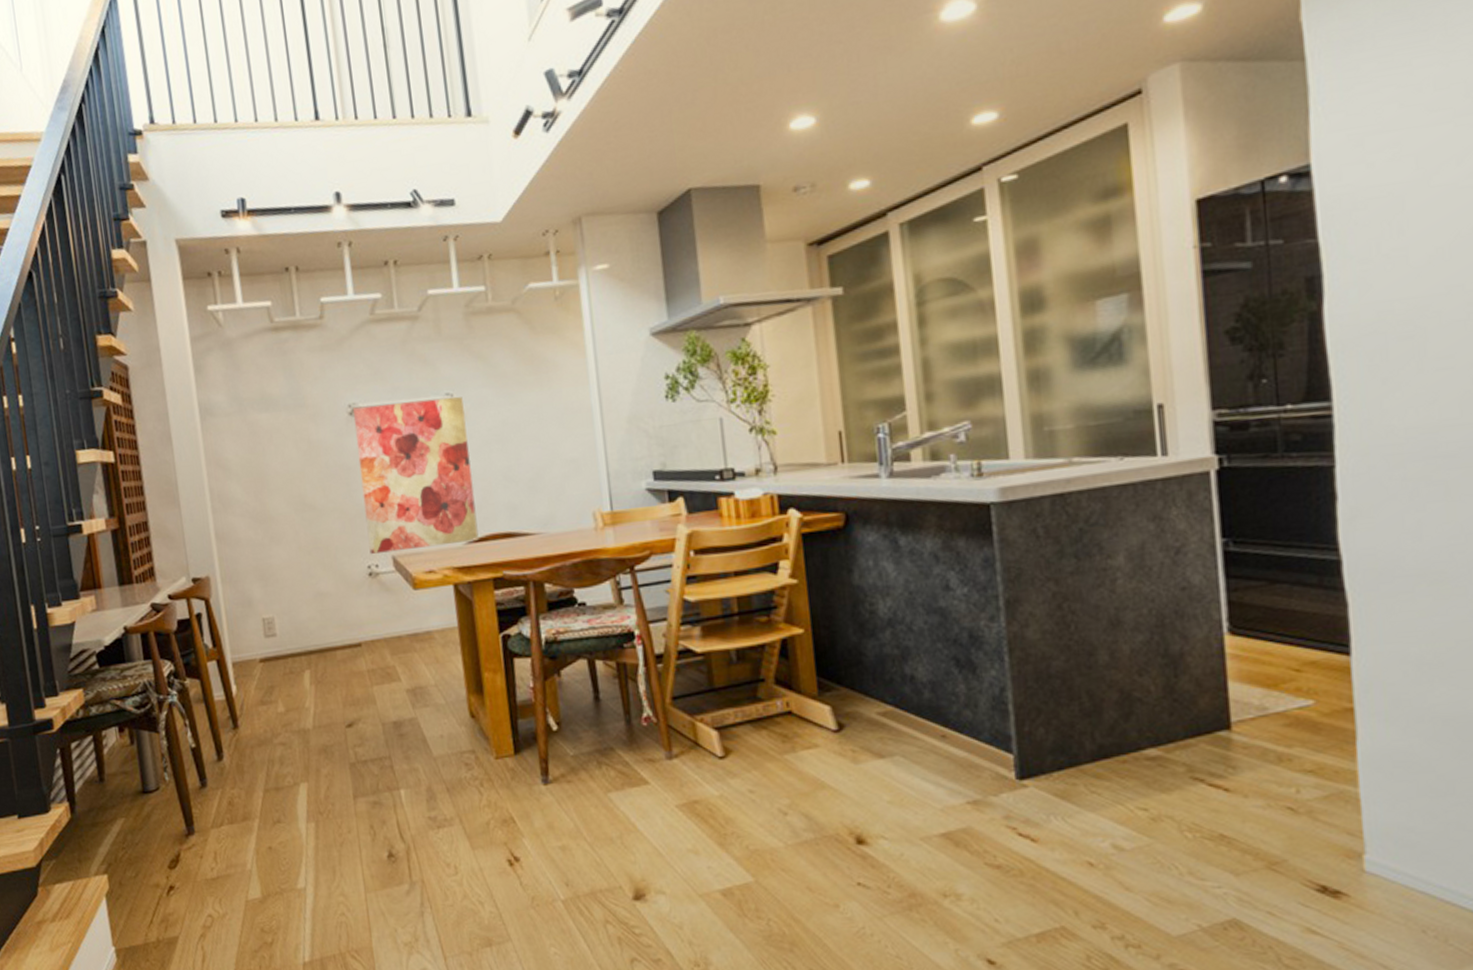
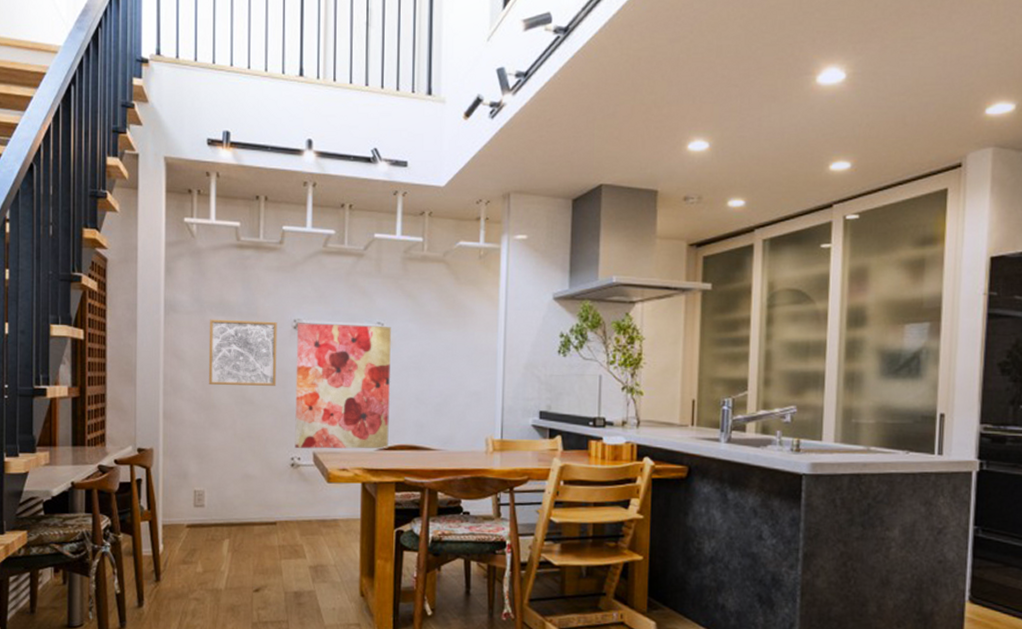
wall art: none [252,410,339,494] -> present [208,319,277,386]

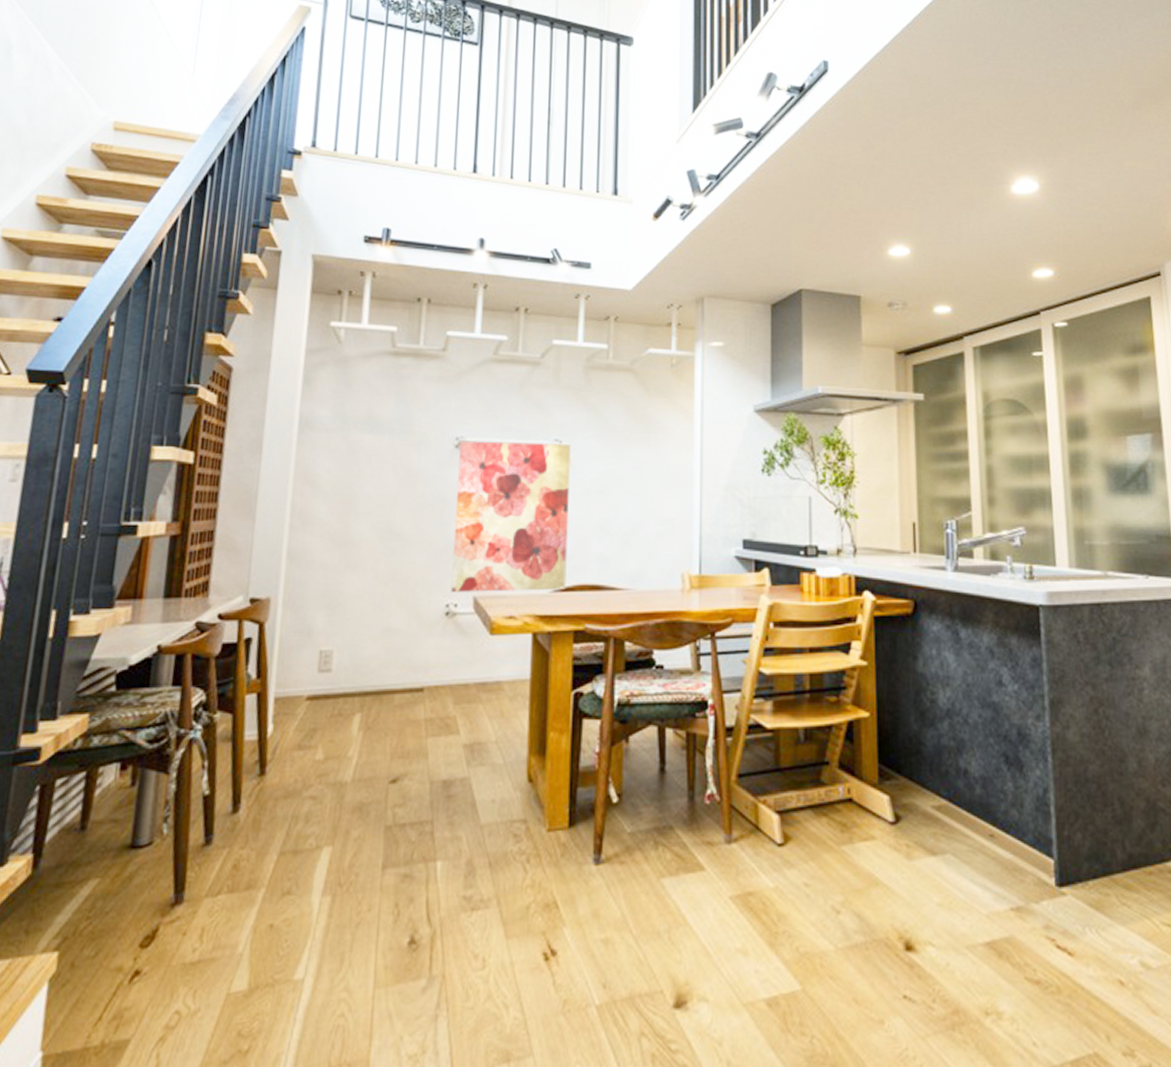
wall art: present [208,319,277,386] -> none [347,437,436,516]

